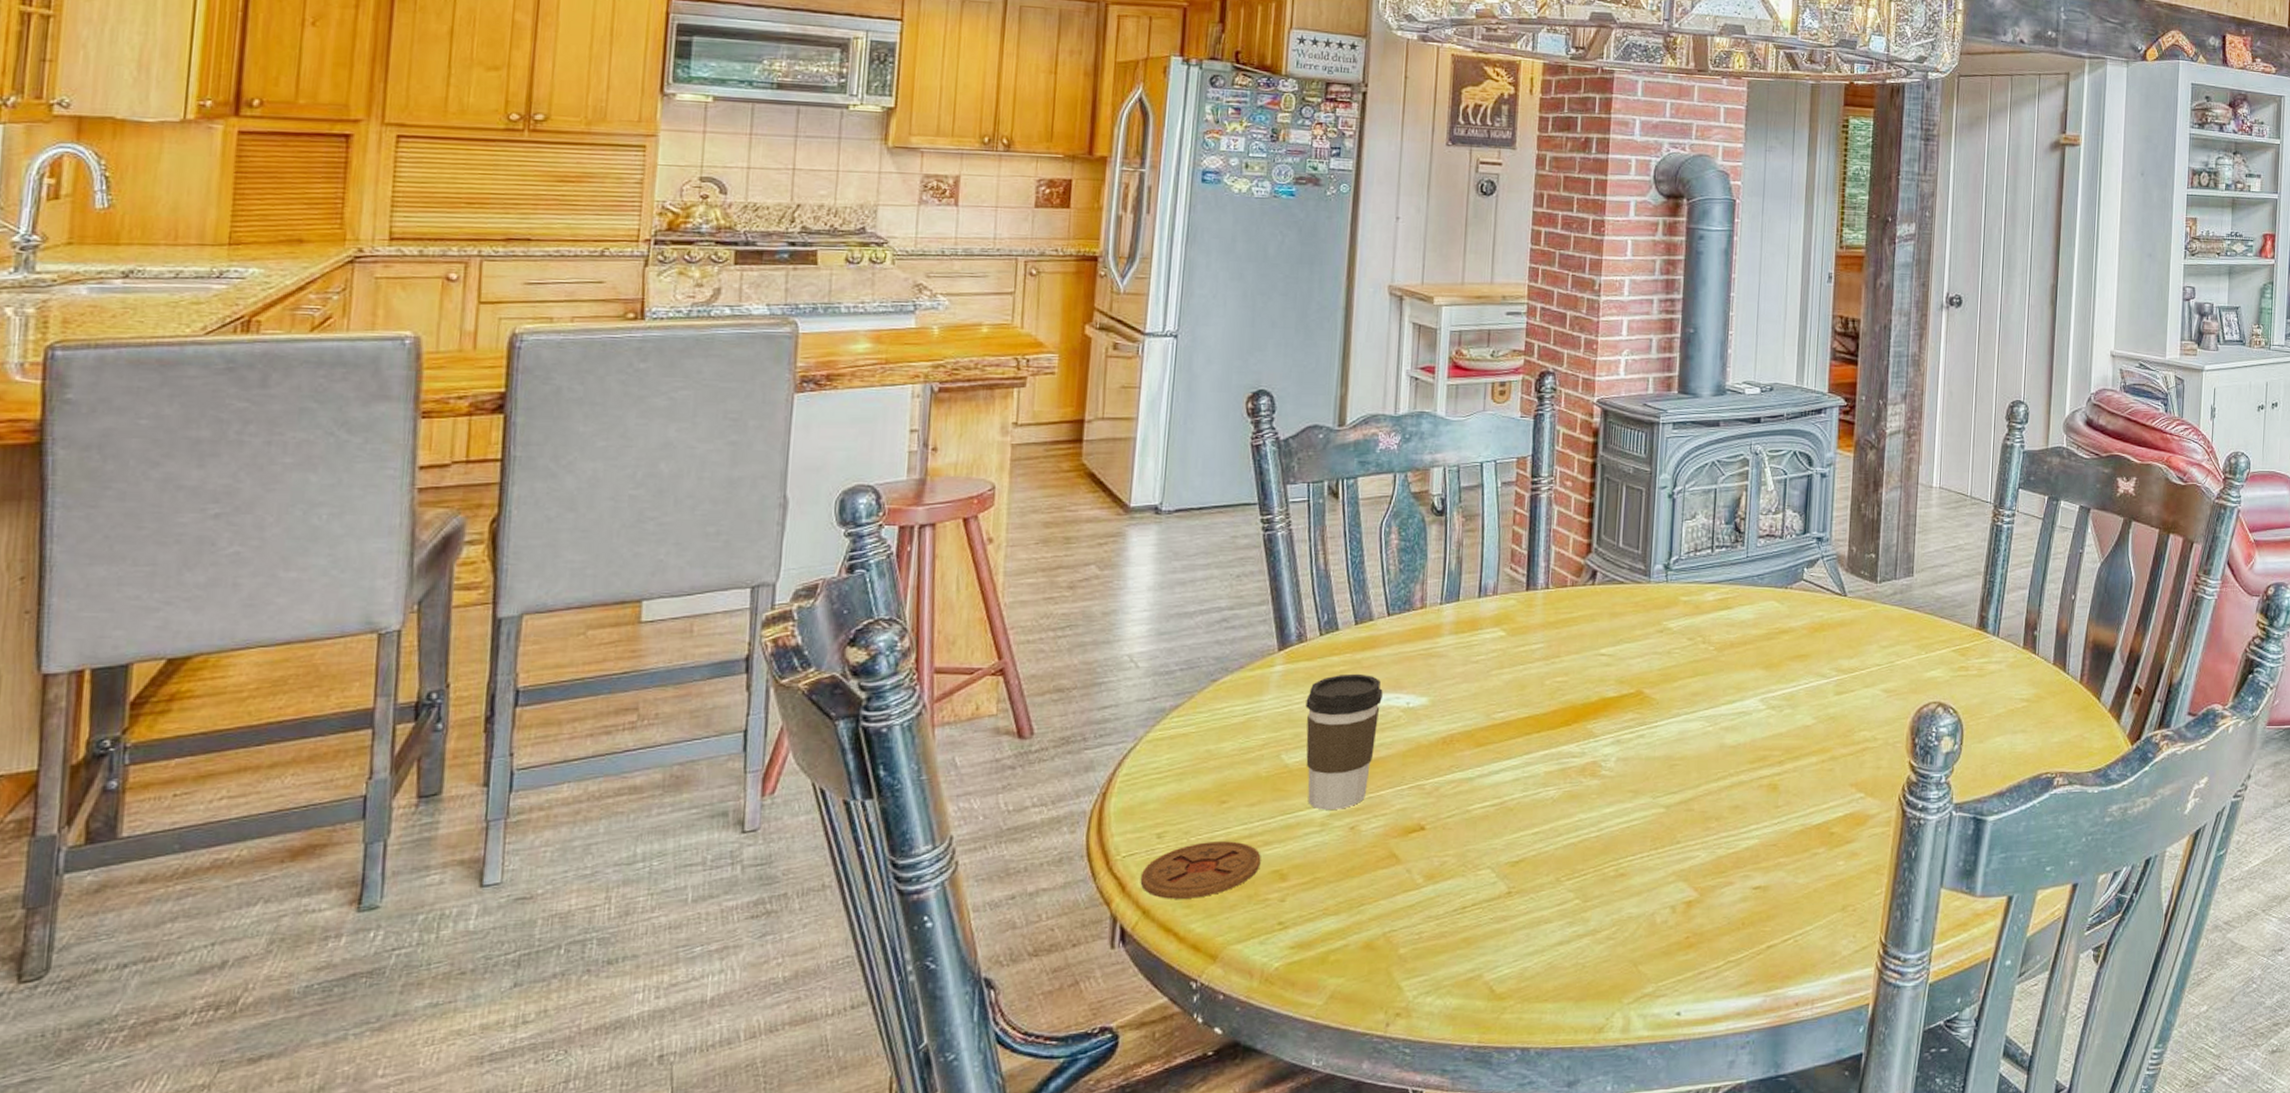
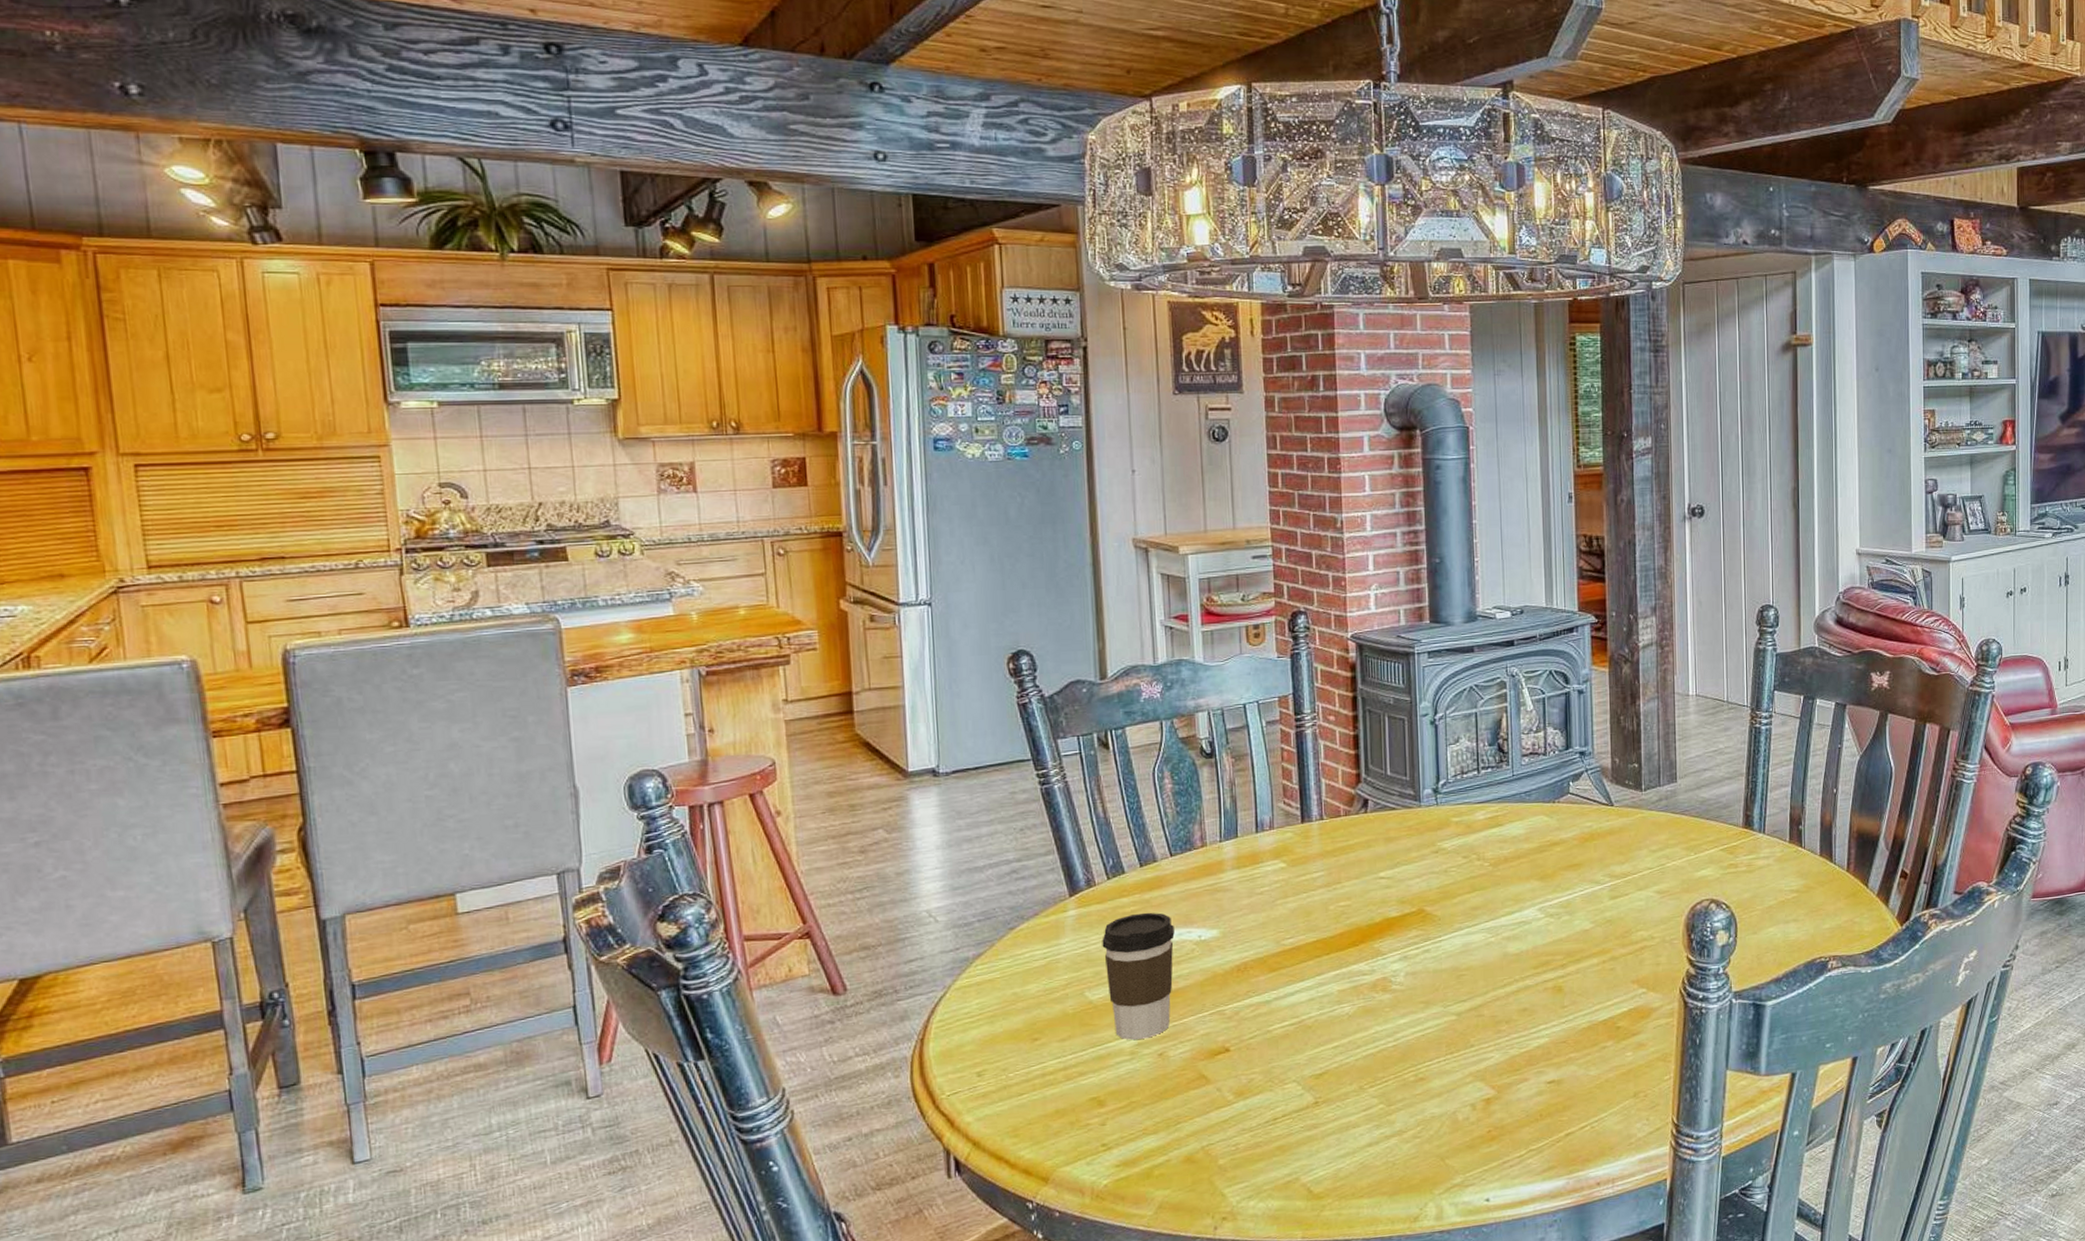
coaster: present [1140,841,1261,899] -> none [966,1074,1078,1131]

